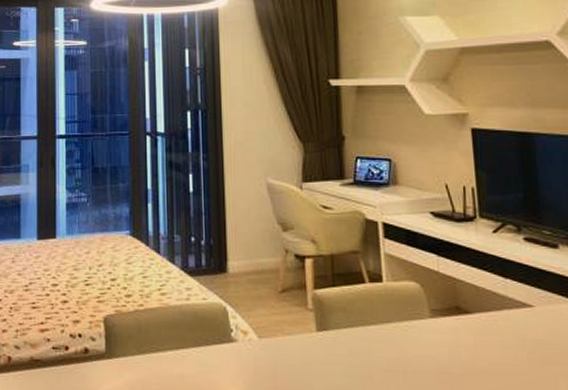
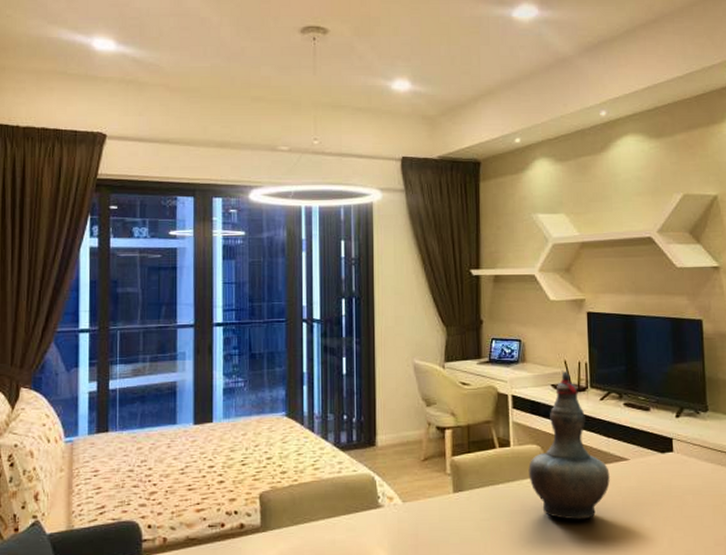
decorative vase: none [406,194,510,376] -> present [528,369,610,520]

